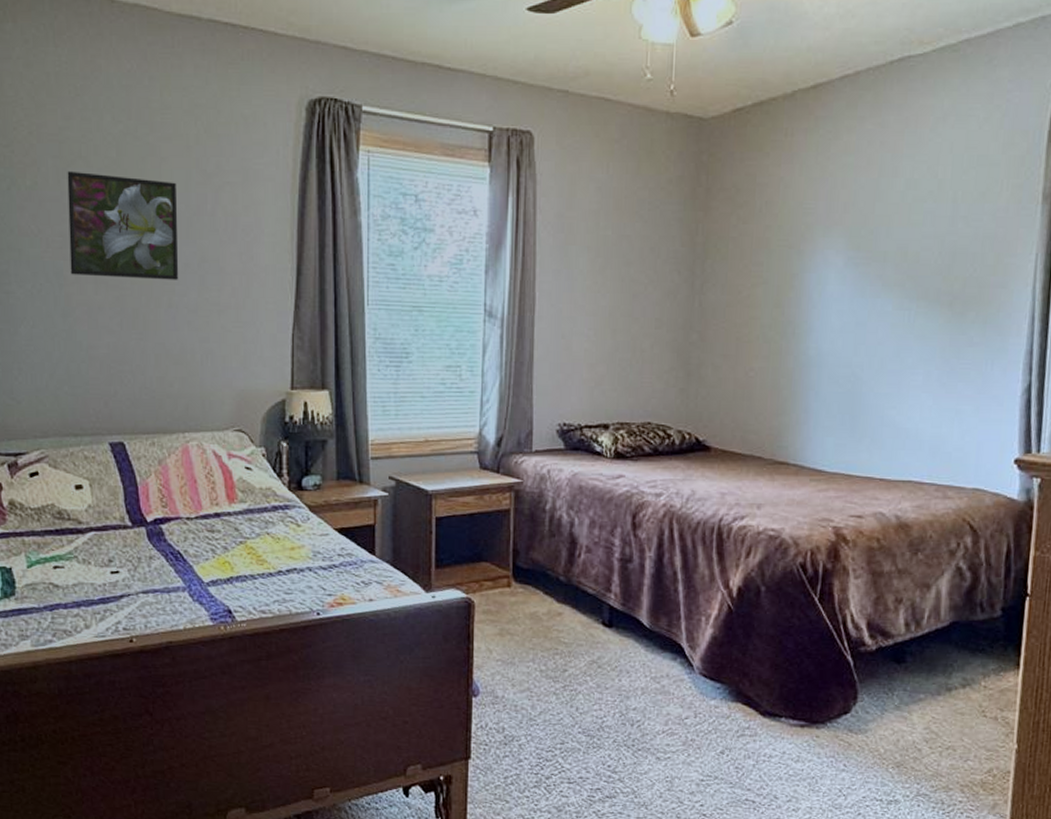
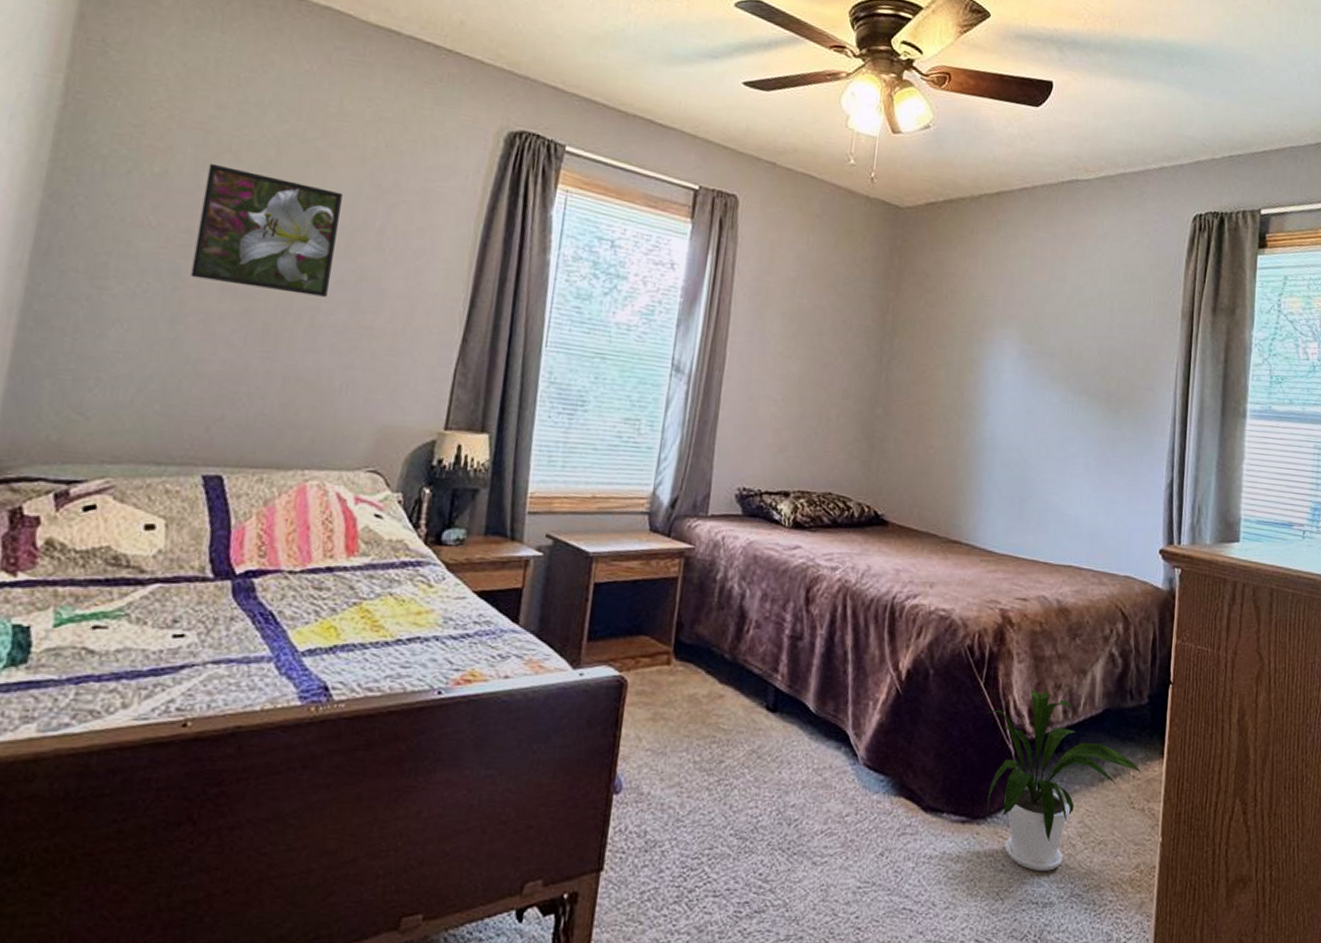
house plant: none [821,604,993,772] -> present [986,689,1141,871]

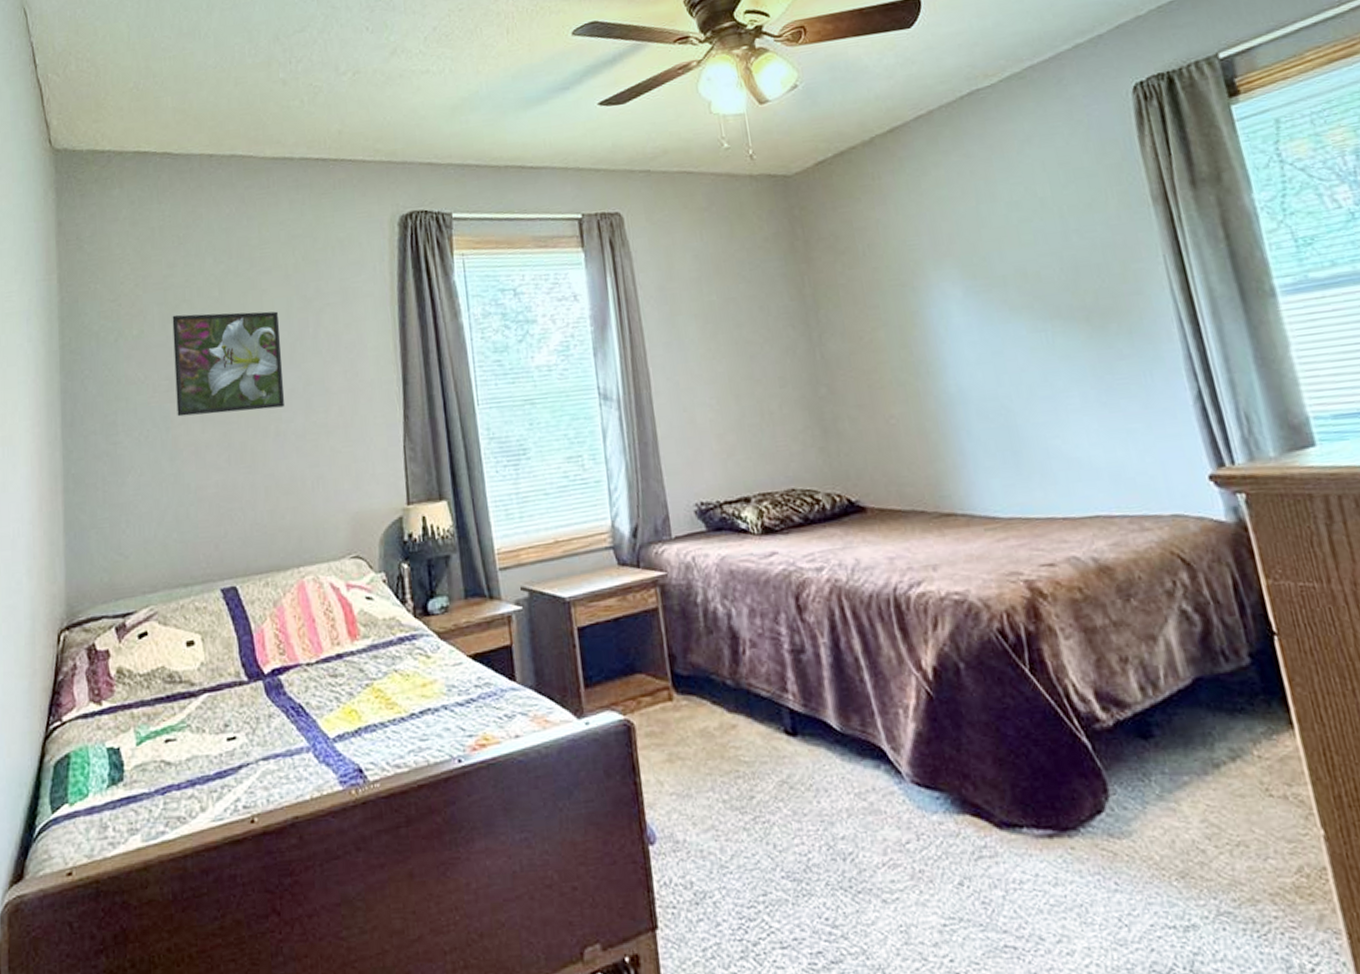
house plant: present [986,689,1141,871] -> none [1041,668,1268,887]

